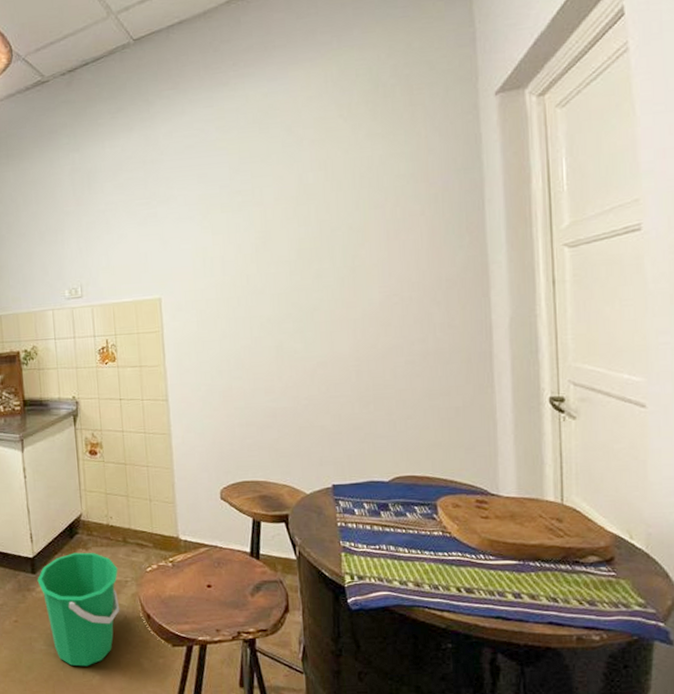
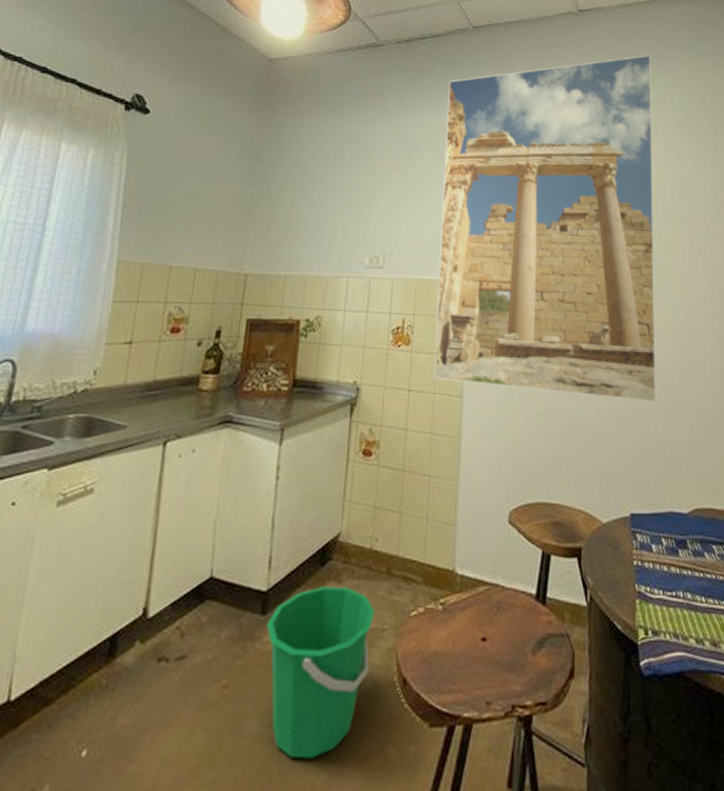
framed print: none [116,27,353,388] -> present [434,54,656,403]

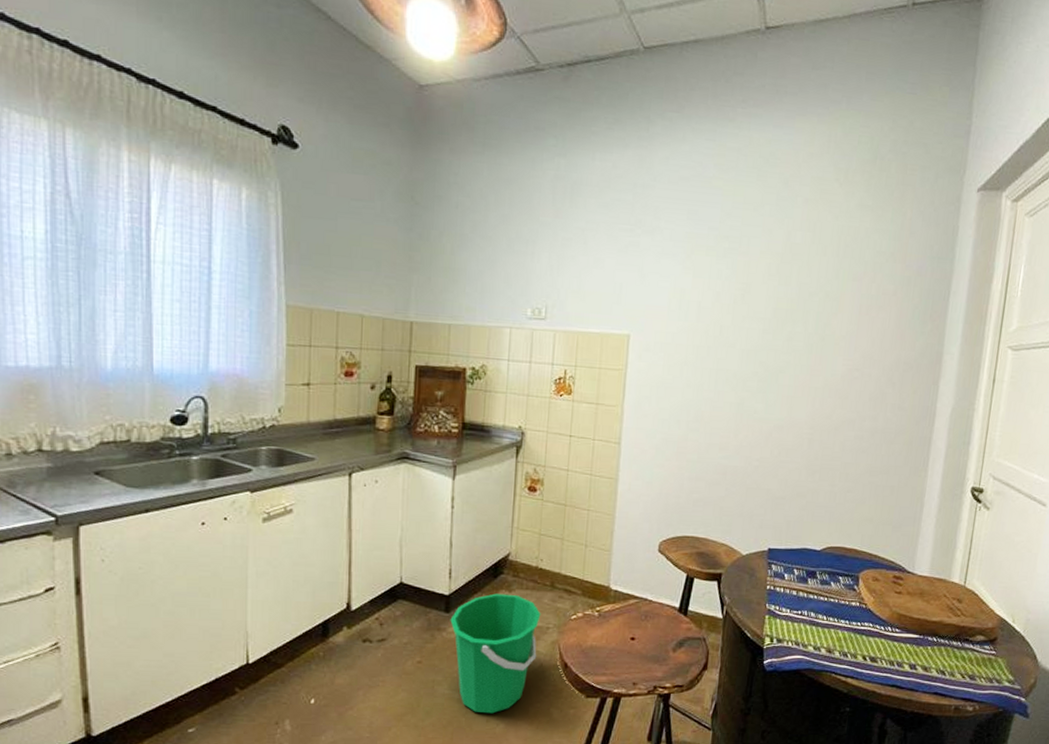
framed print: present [434,54,656,403] -> none [594,85,844,456]

